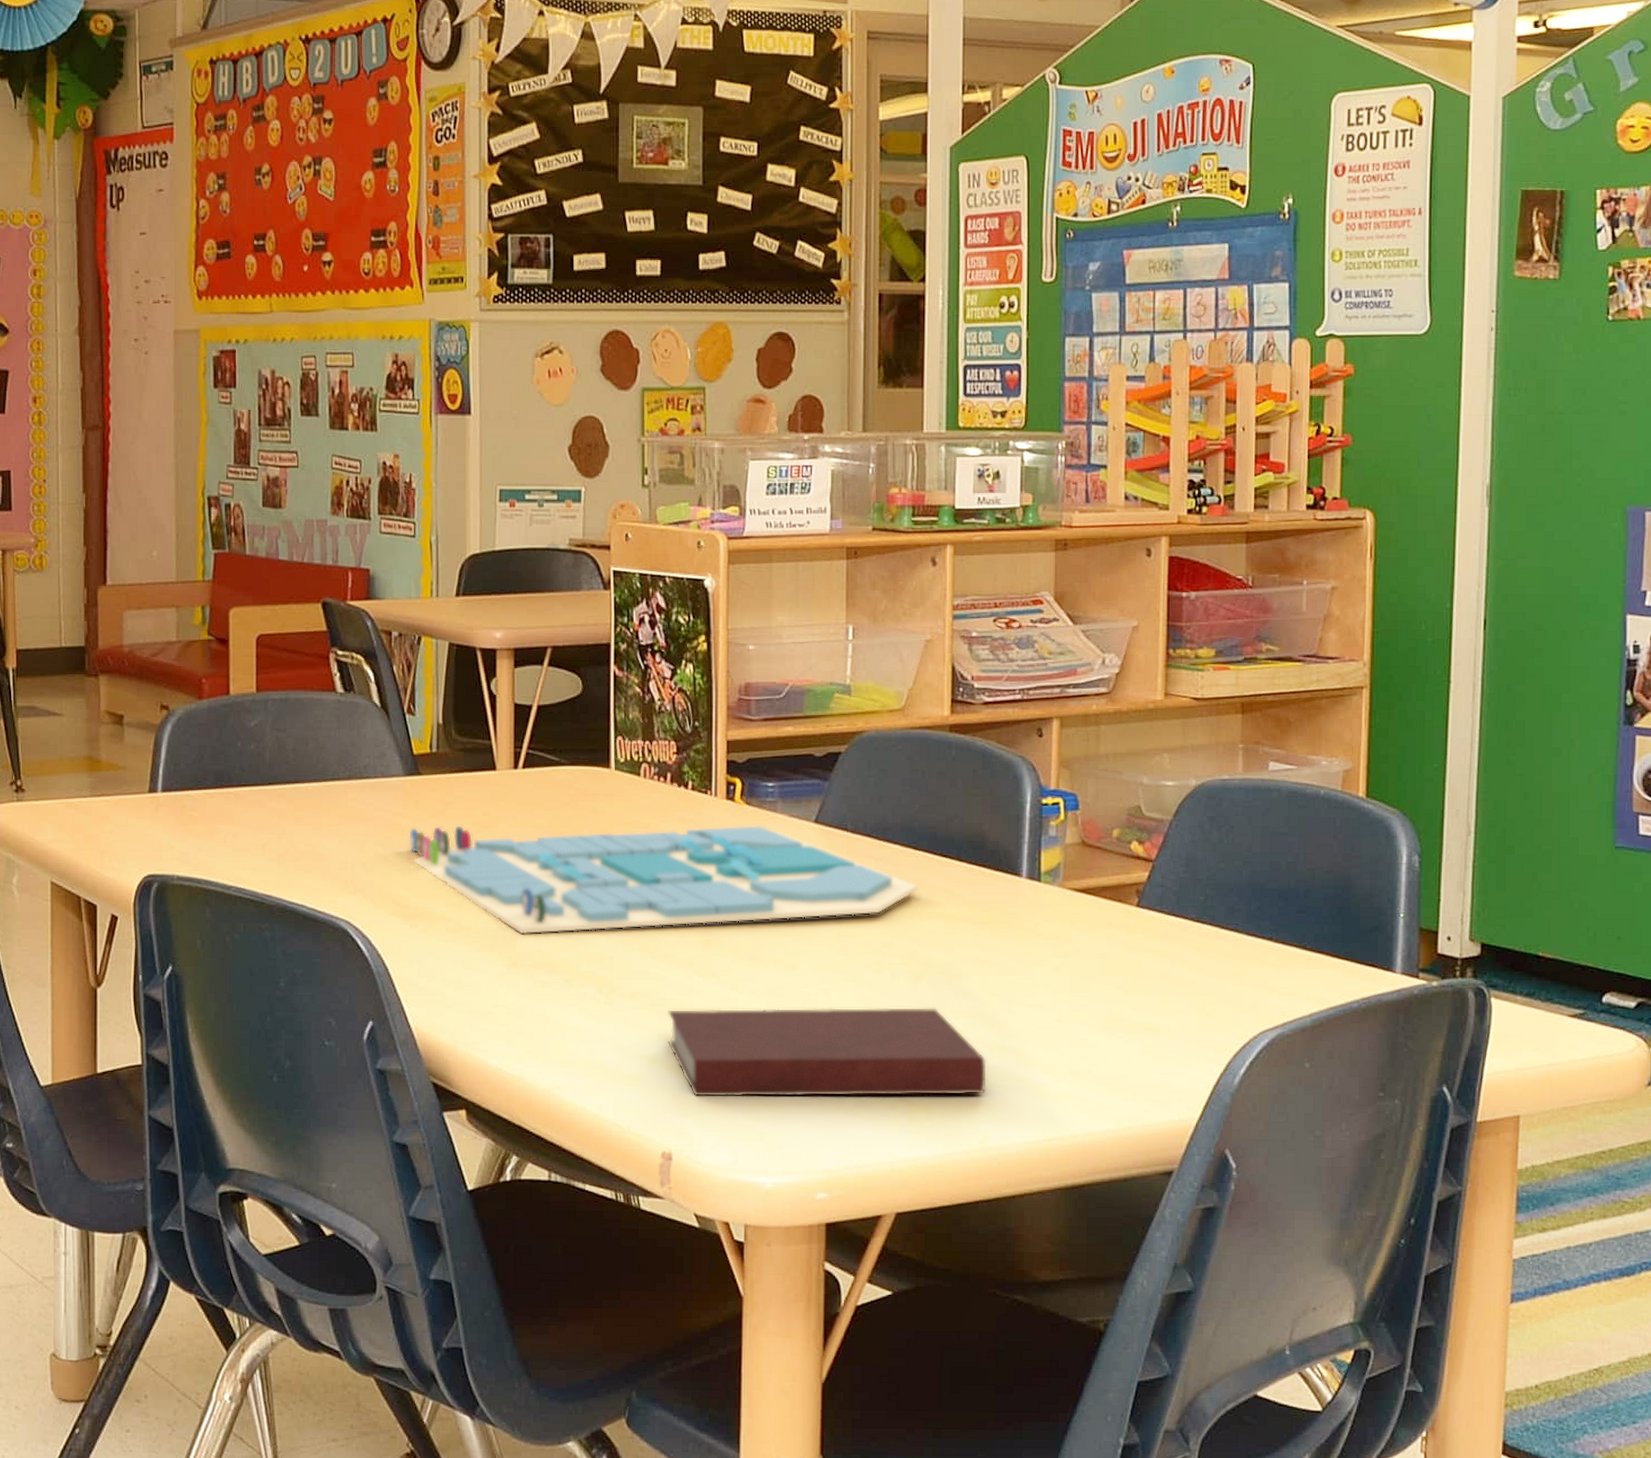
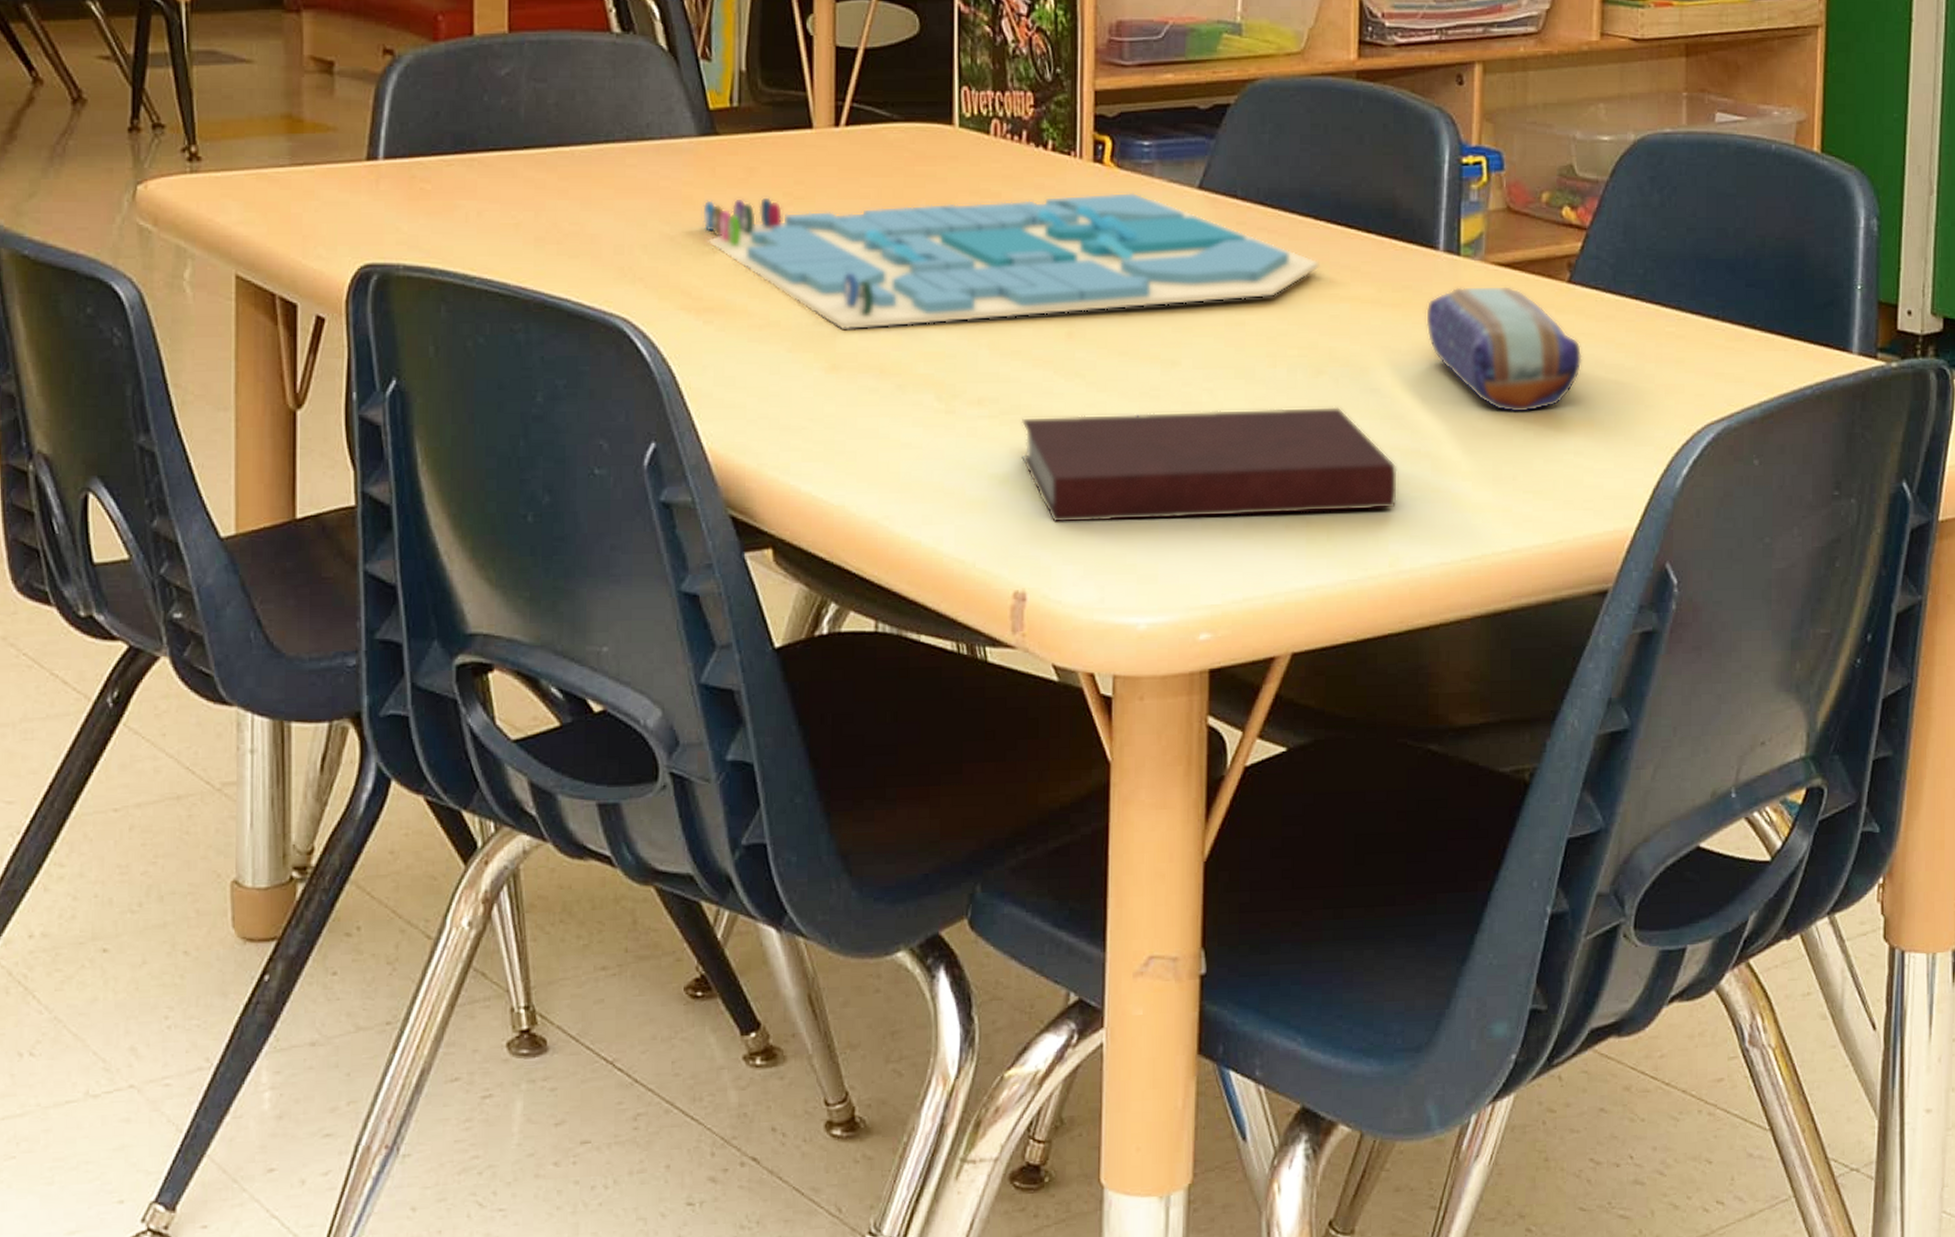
pencil case: none [1010,908,1149,1017] -> present [1425,285,1582,414]

